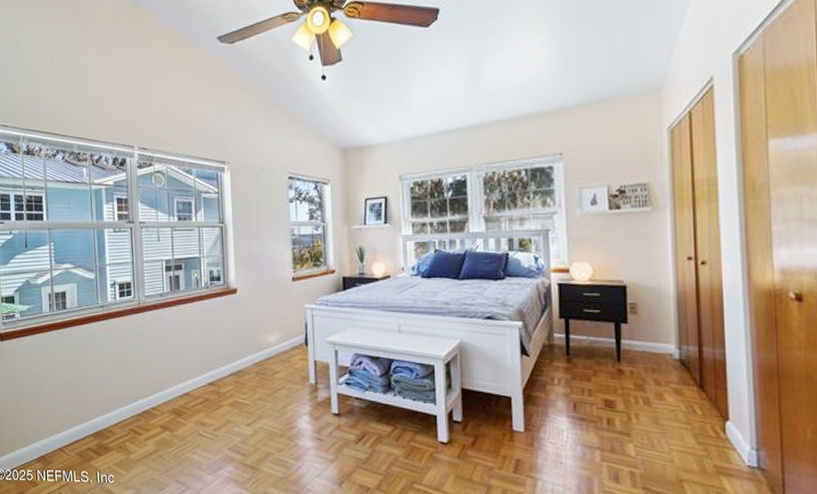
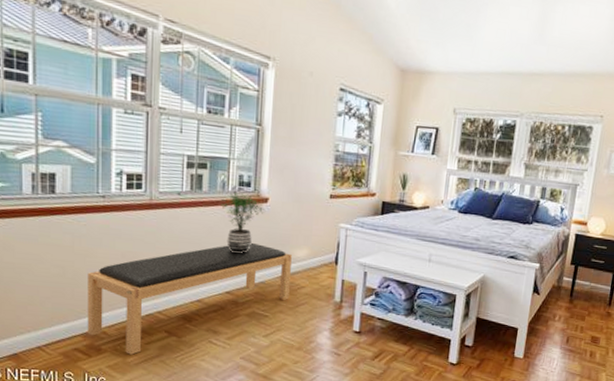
bench: none [94,332,266,451] -> present [87,242,292,355]
potted plant: none [196,287,235,345] -> present [220,192,265,254]

